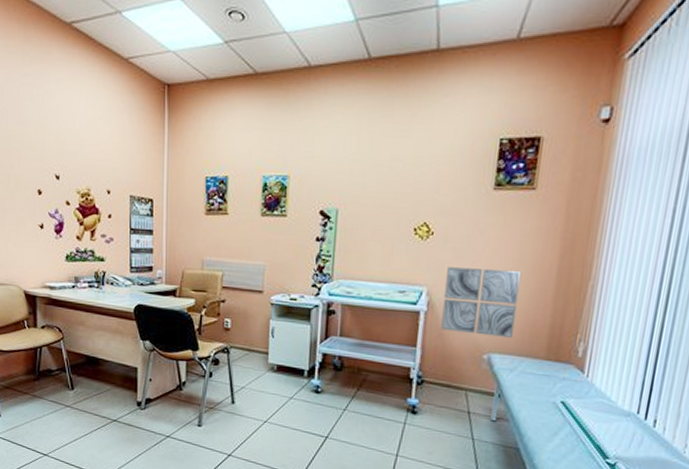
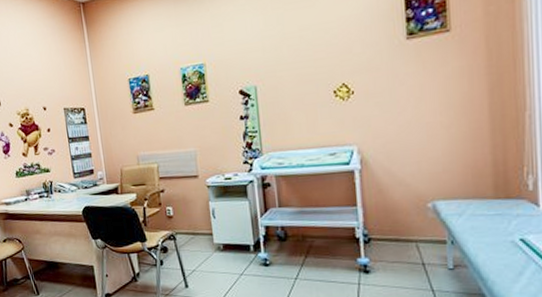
wall art: present [441,267,522,338] -> none [374,115,455,186]

